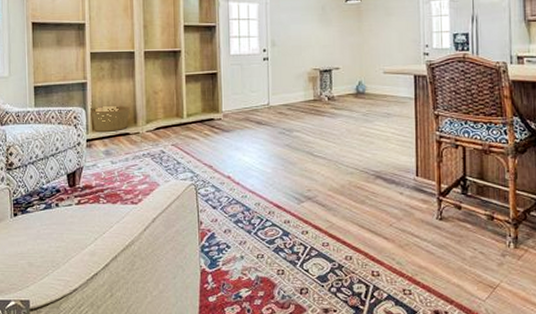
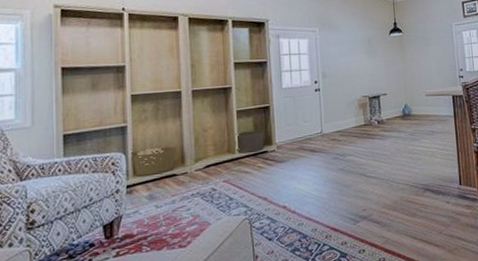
basket: none [183,97,212,119] -> present [235,130,265,154]

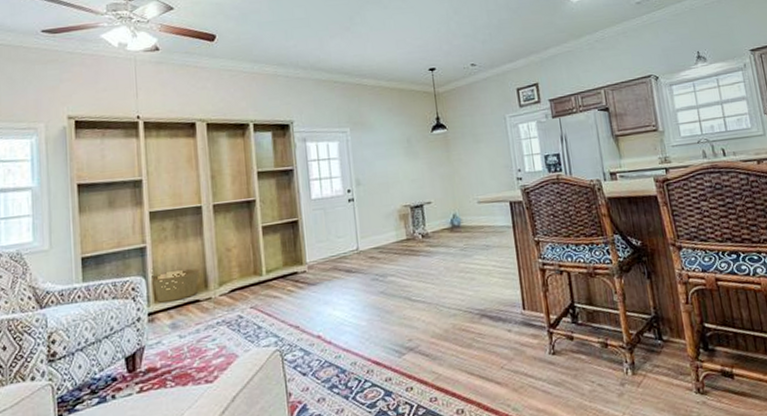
basket: present [235,130,265,154] -> none [261,248,294,276]

